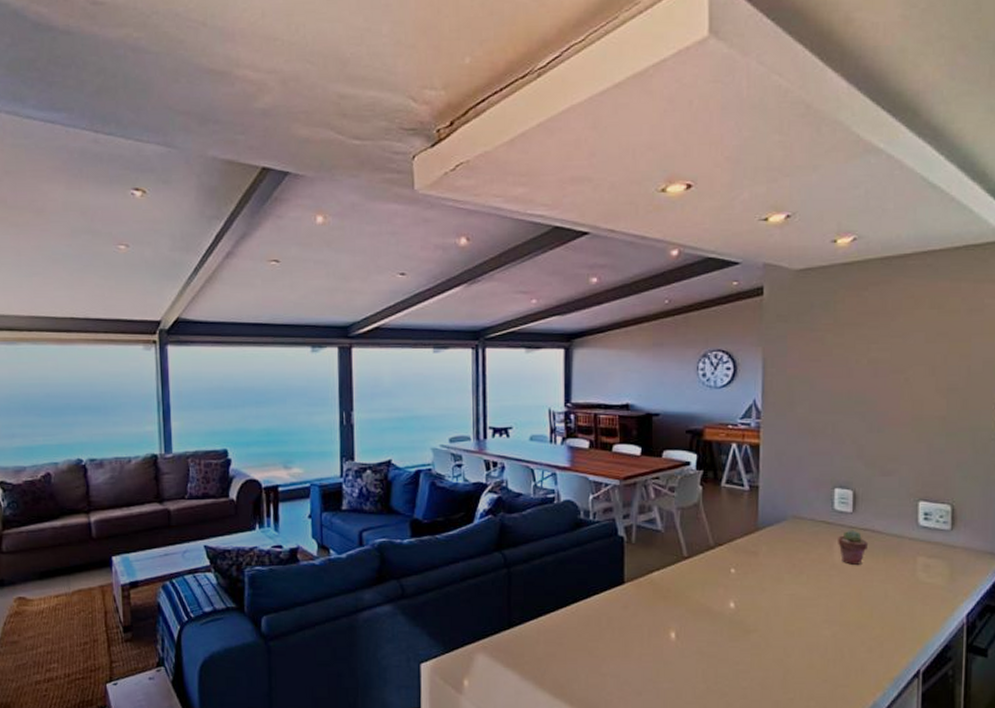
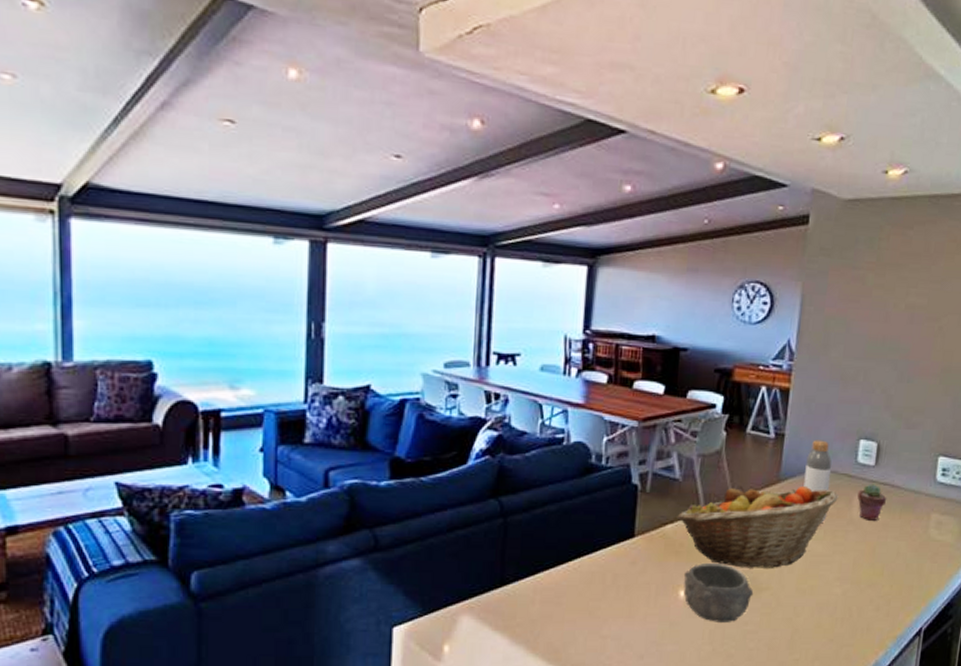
fruit basket: none [662,533,818,611] -> present [677,485,839,568]
bowl: none [674,606,742,662] -> present [684,562,754,622]
bottle: none [782,490,809,568] -> present [804,440,833,523]

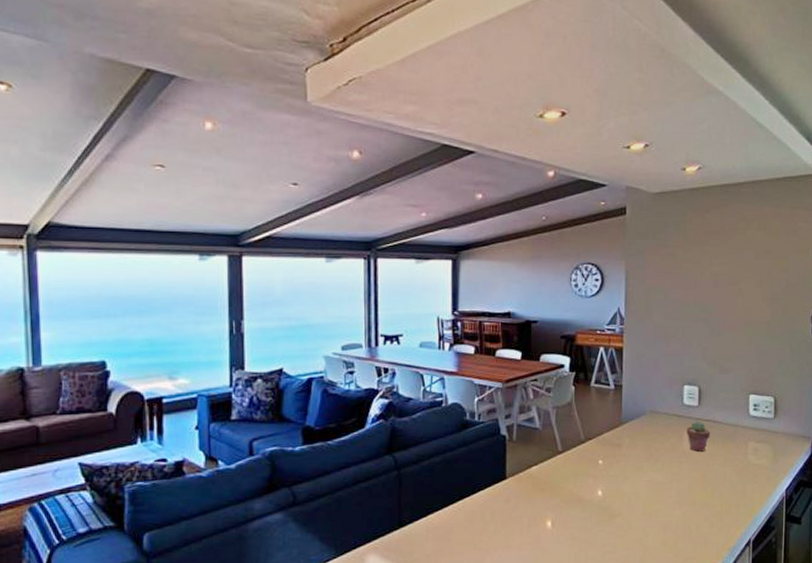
fruit basket: present [677,485,839,568] -> none [540,426,671,499]
bowl: present [684,562,754,622] -> none [550,496,609,546]
bottle: present [804,440,833,523] -> none [642,387,663,456]

